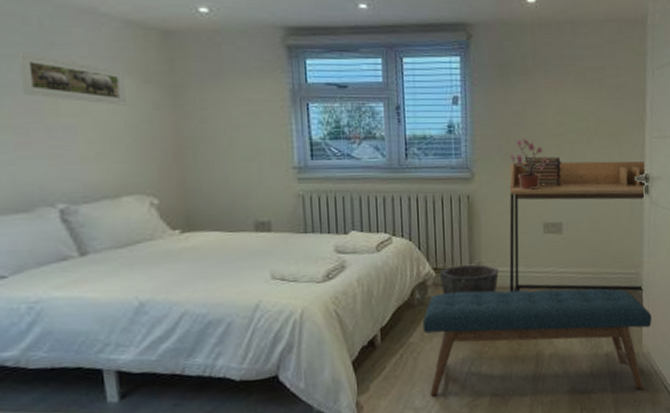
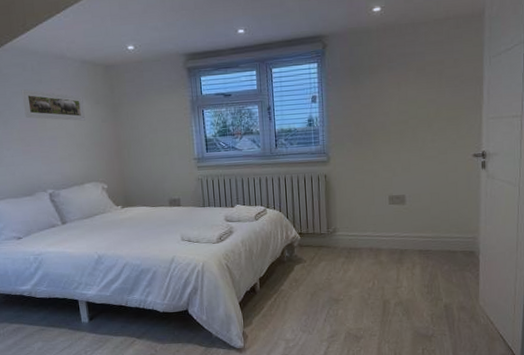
bench: present [422,288,652,396] -> none [291,250,488,337]
waste bin: present [439,264,499,295] -> none [303,230,351,253]
desk: present [509,161,645,292] -> none [359,140,482,253]
potted plant: present [511,139,550,190] -> none [360,127,394,169]
book stack: present [523,157,562,188] -> none [371,140,405,167]

